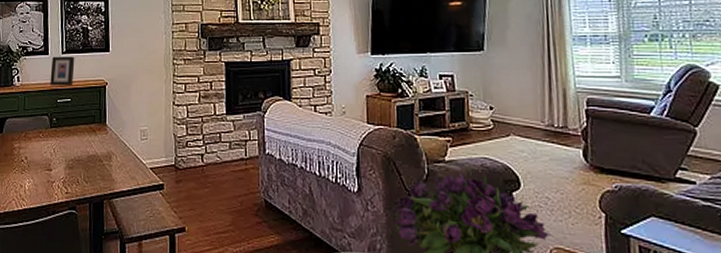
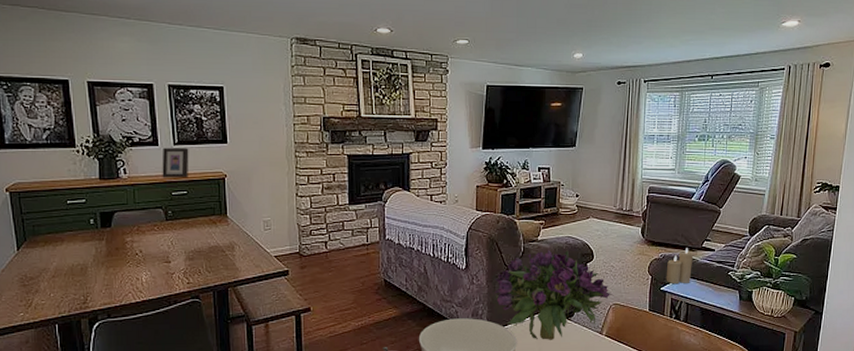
candle: none [626,178,665,227] -> present [666,248,694,285]

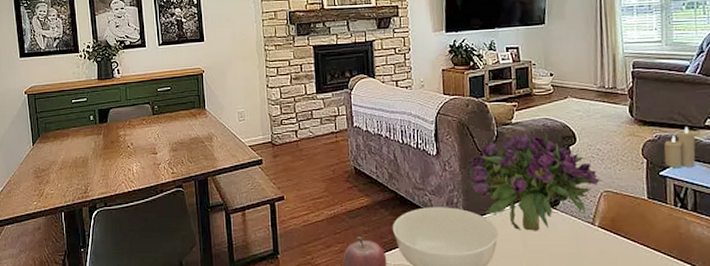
picture frame: present [162,147,189,178] -> none [149,47,172,76]

